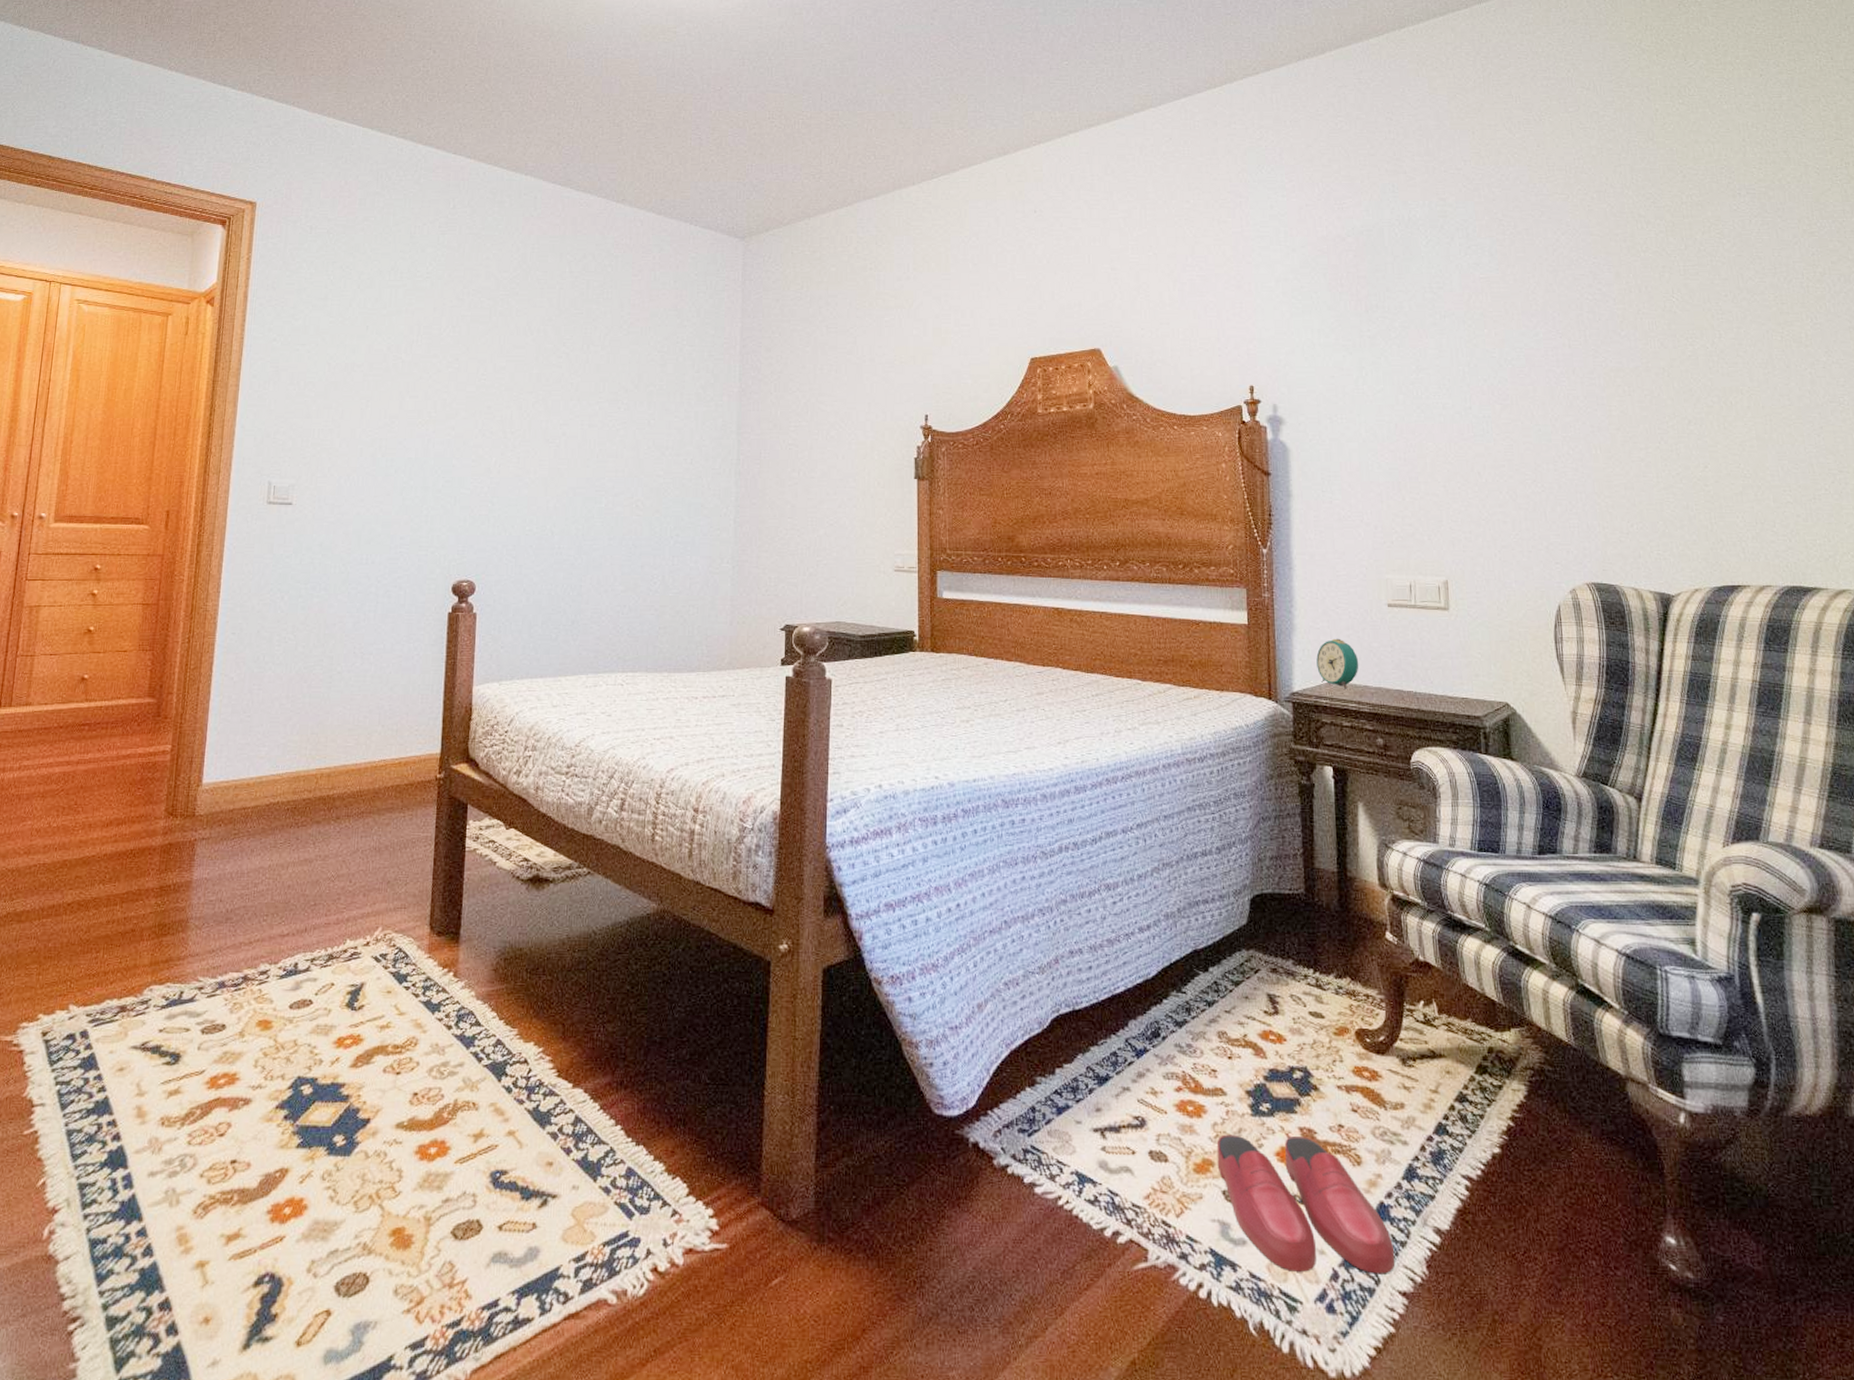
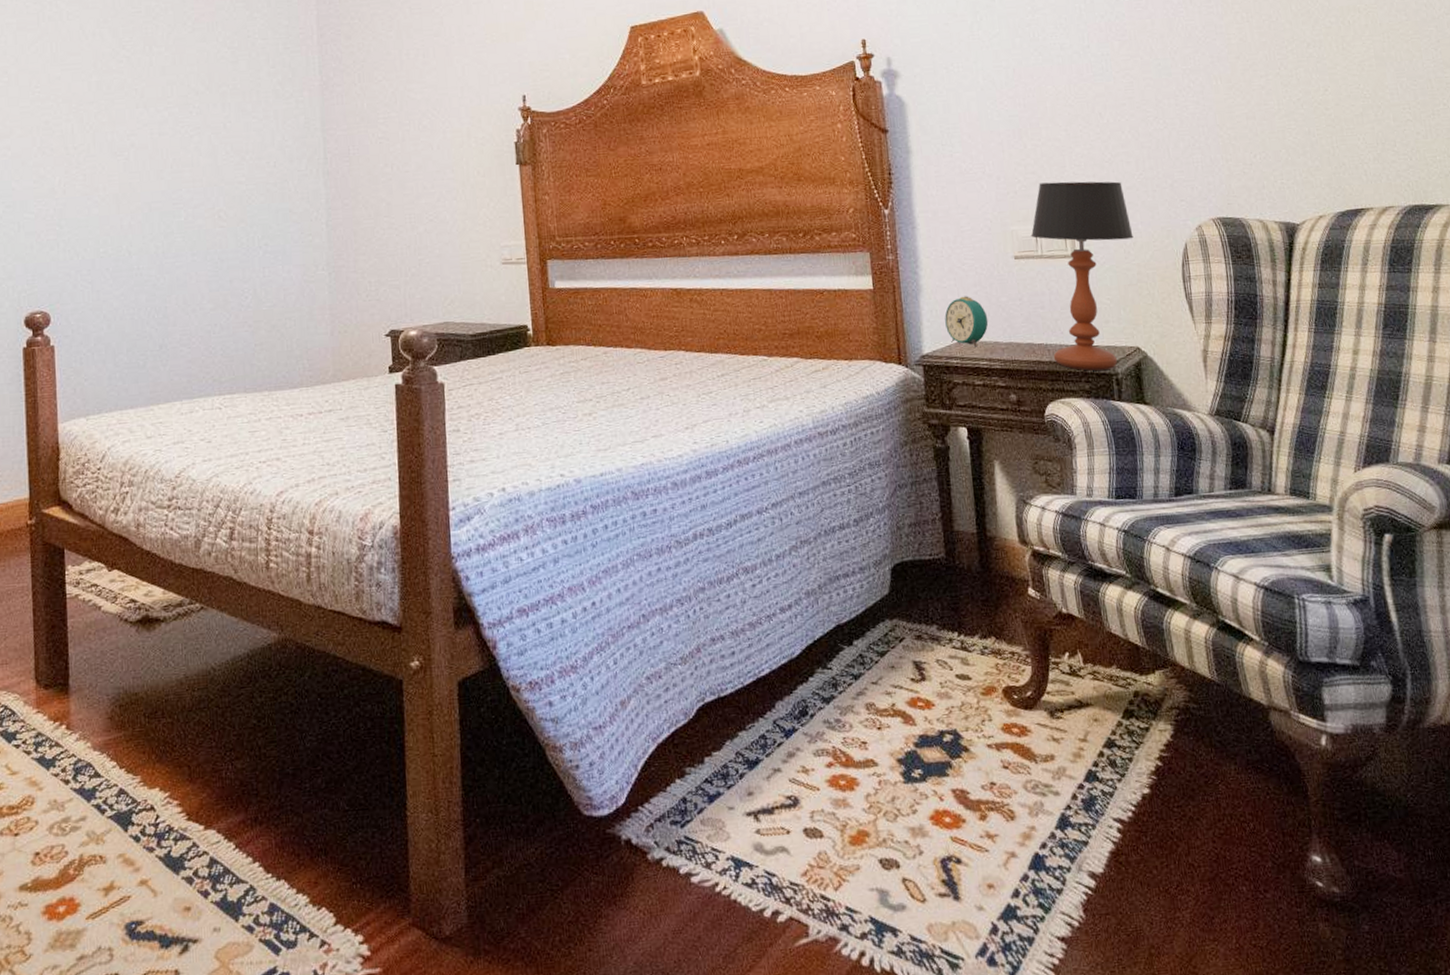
slippers: present [1216,1134,1395,1274] -> none [870,797,1052,931]
table lamp: none [1405,535,1507,723] -> present [1031,181,1134,371]

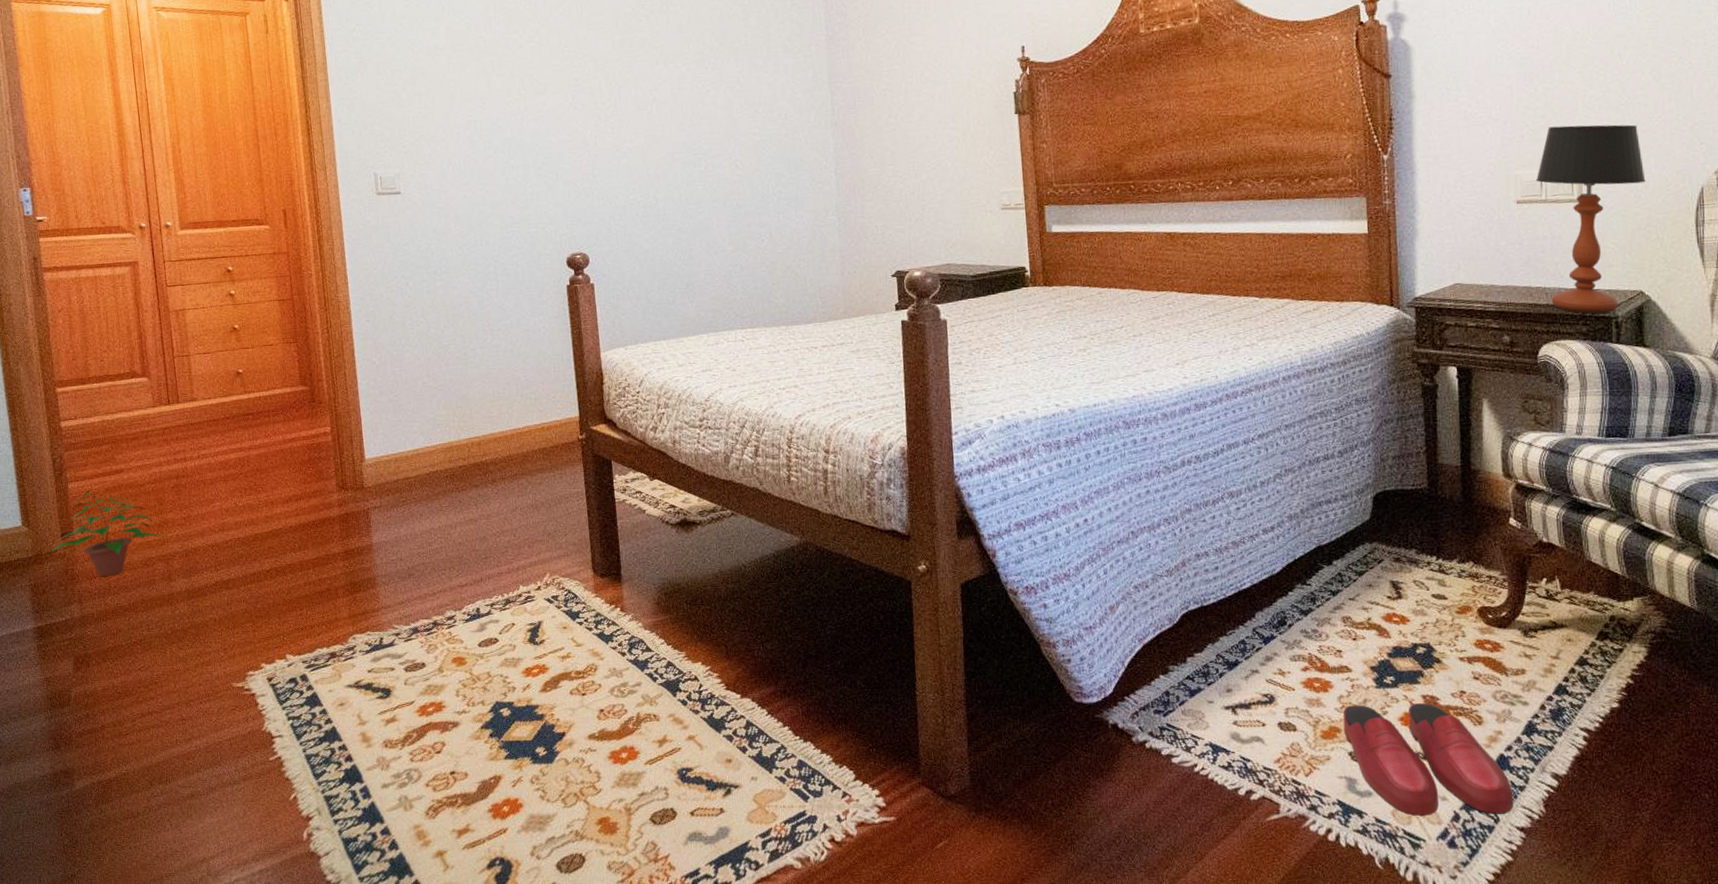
slippers: none [870,797,1052,931] -> present [1342,702,1514,816]
alarm clock: present [945,296,989,347] -> none [1440,240,1485,290]

